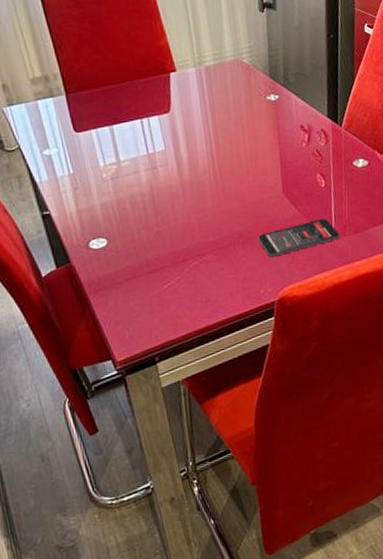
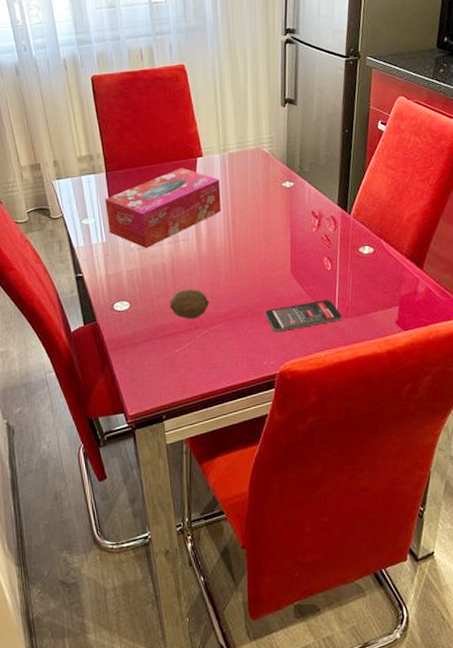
tissue box: none [67,85,202,178] -> present [104,167,221,249]
fruit: none [152,218,198,252] -> present [169,289,210,319]

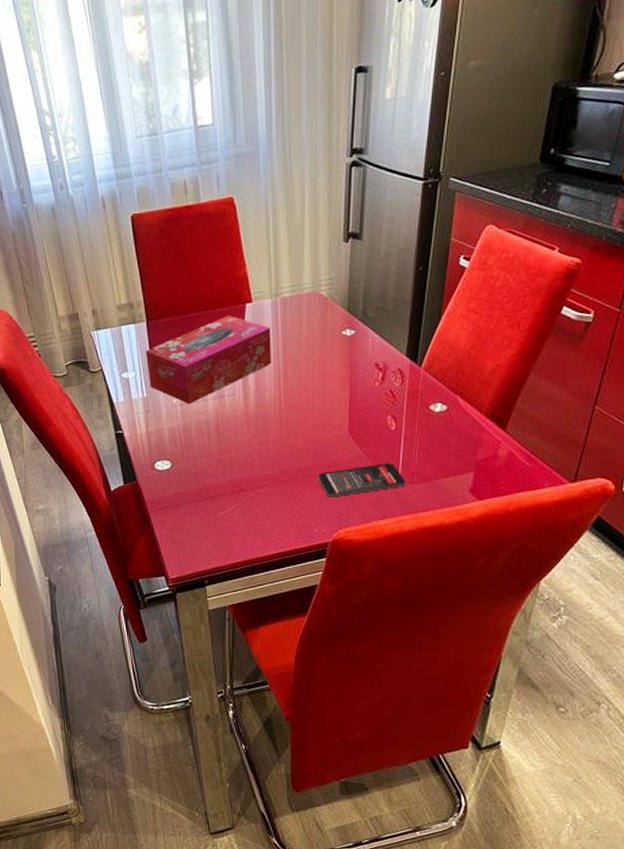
fruit: present [169,289,210,319] -> none [213,449,257,480]

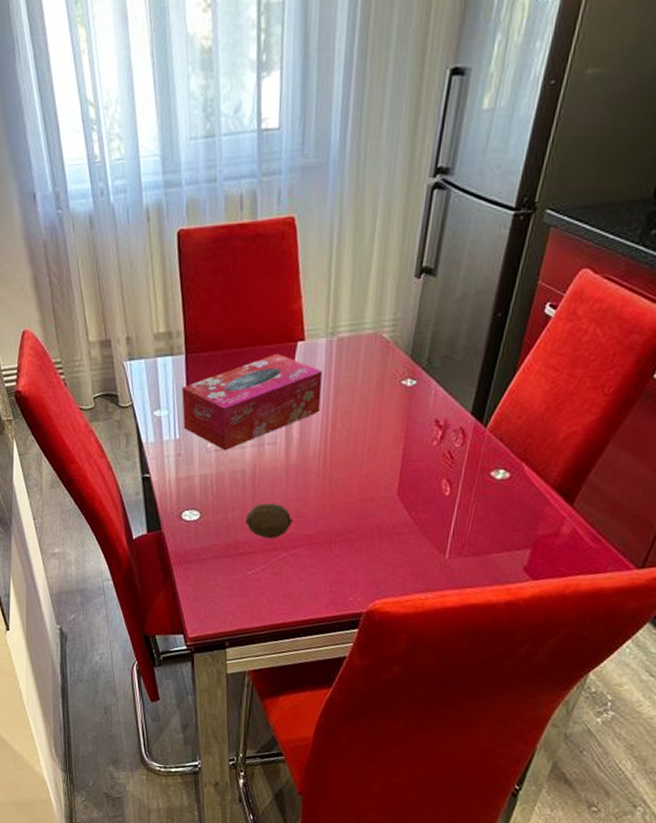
fruit: none [213,449,257,480] -> present [245,503,294,538]
smartphone: present [318,463,406,497] -> none [358,531,455,565]

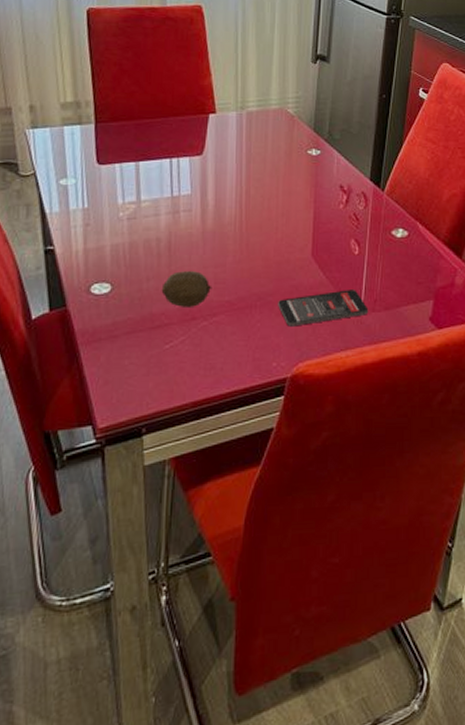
tissue box: present [181,353,323,451] -> none [90,124,235,219]
smartphone: none [358,531,455,565] -> present [278,290,369,327]

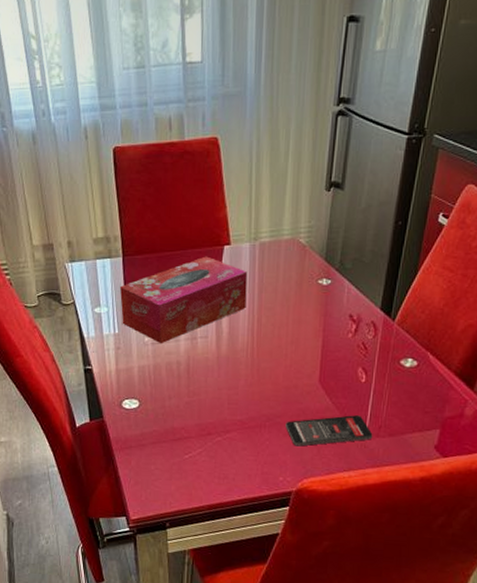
tissue box: none [90,124,235,219] -> present [119,256,248,344]
fruit: present [161,271,212,307] -> none [181,392,226,424]

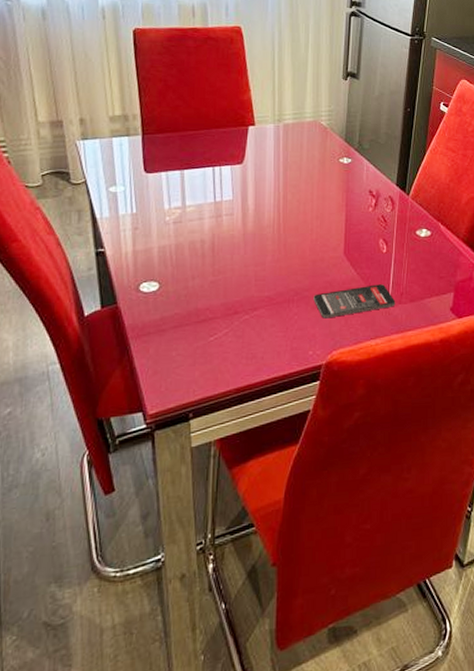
tissue box: present [119,256,248,344] -> none [138,136,272,223]

